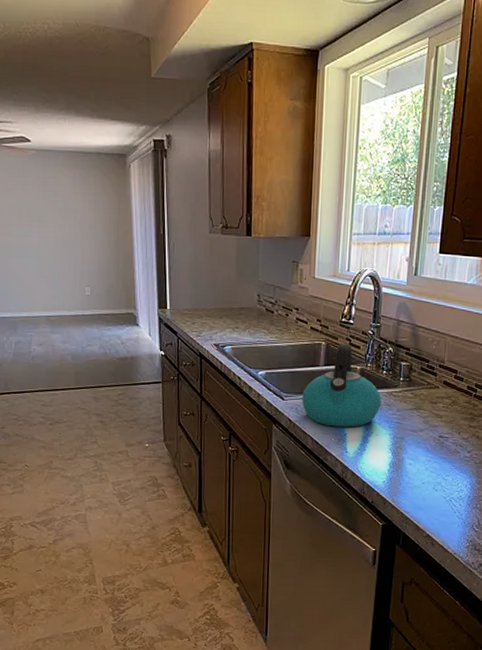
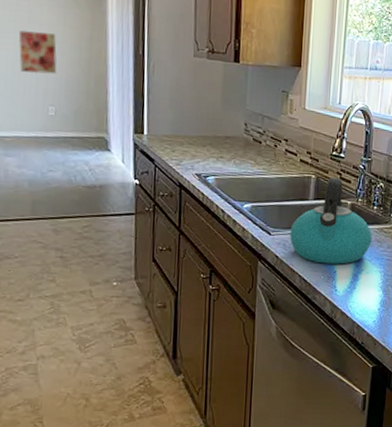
wall art: none [57,219,91,258] -> present [18,30,57,74]

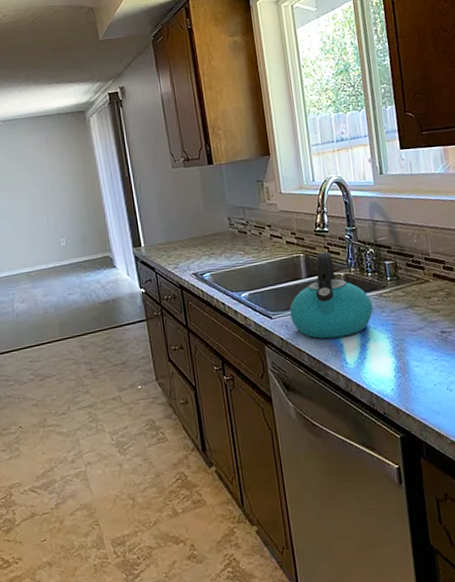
wall art: present [18,30,57,74] -> none [27,176,62,214]

